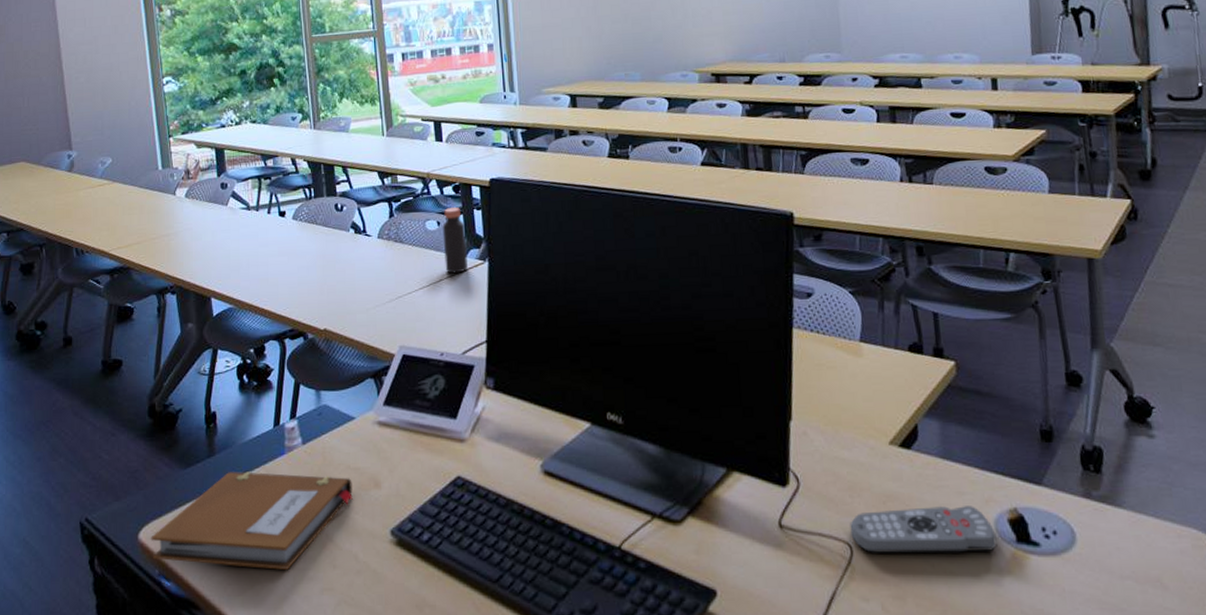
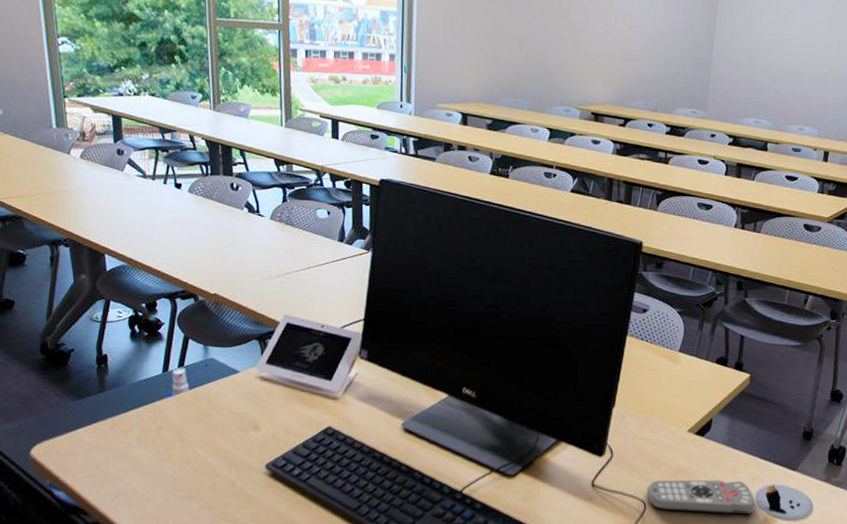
notebook: present [151,471,353,570] -> none [42,406,234,489]
bottle: present [442,207,468,274] -> none [331,200,354,259]

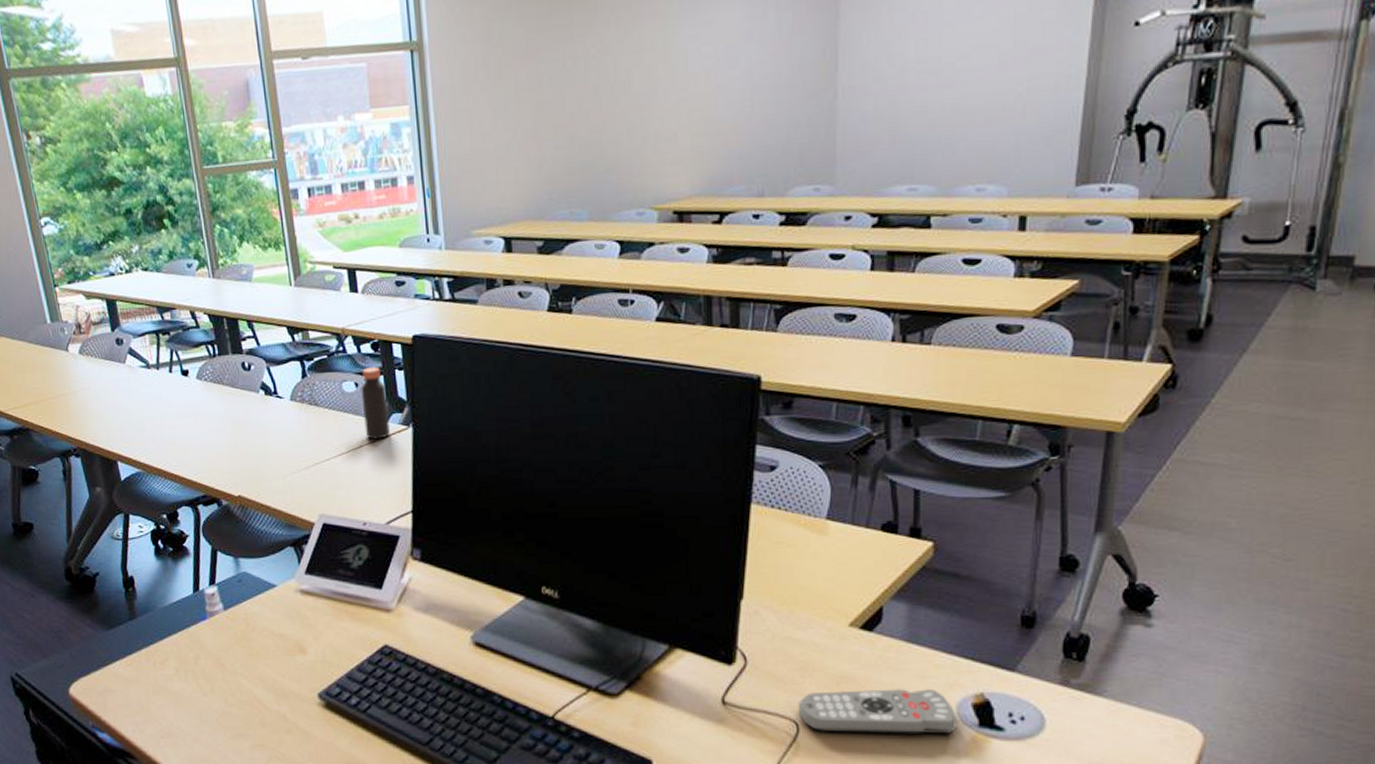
bottle: none [331,200,354,259] -> present [361,367,390,440]

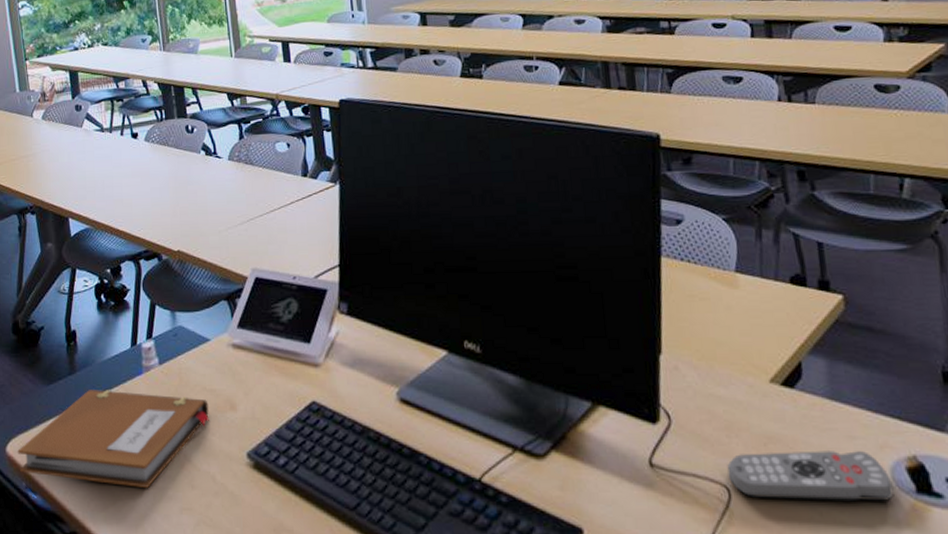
notebook: none [81,634,278,726] -> present [17,390,209,488]
bottle: present [361,367,390,440] -> none [292,129,319,196]

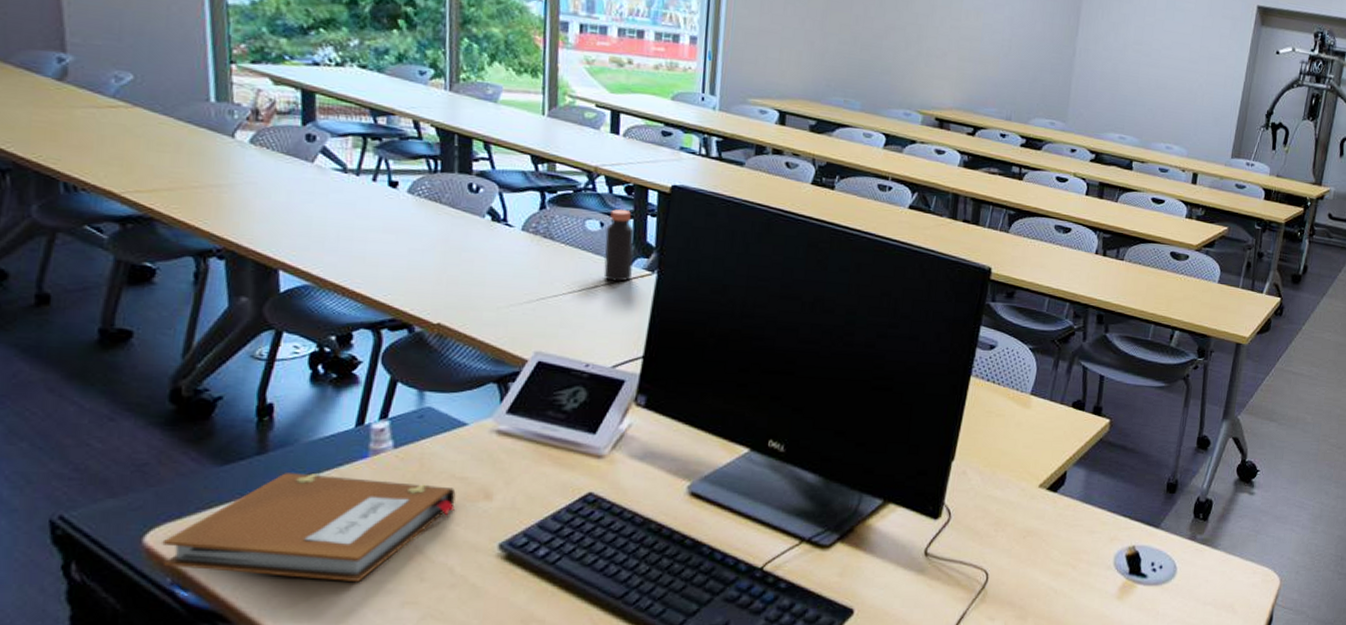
bottle: none [292,129,319,196] -> present [603,209,634,282]
remote control: present [727,450,894,502] -> none [989,542,1114,581]

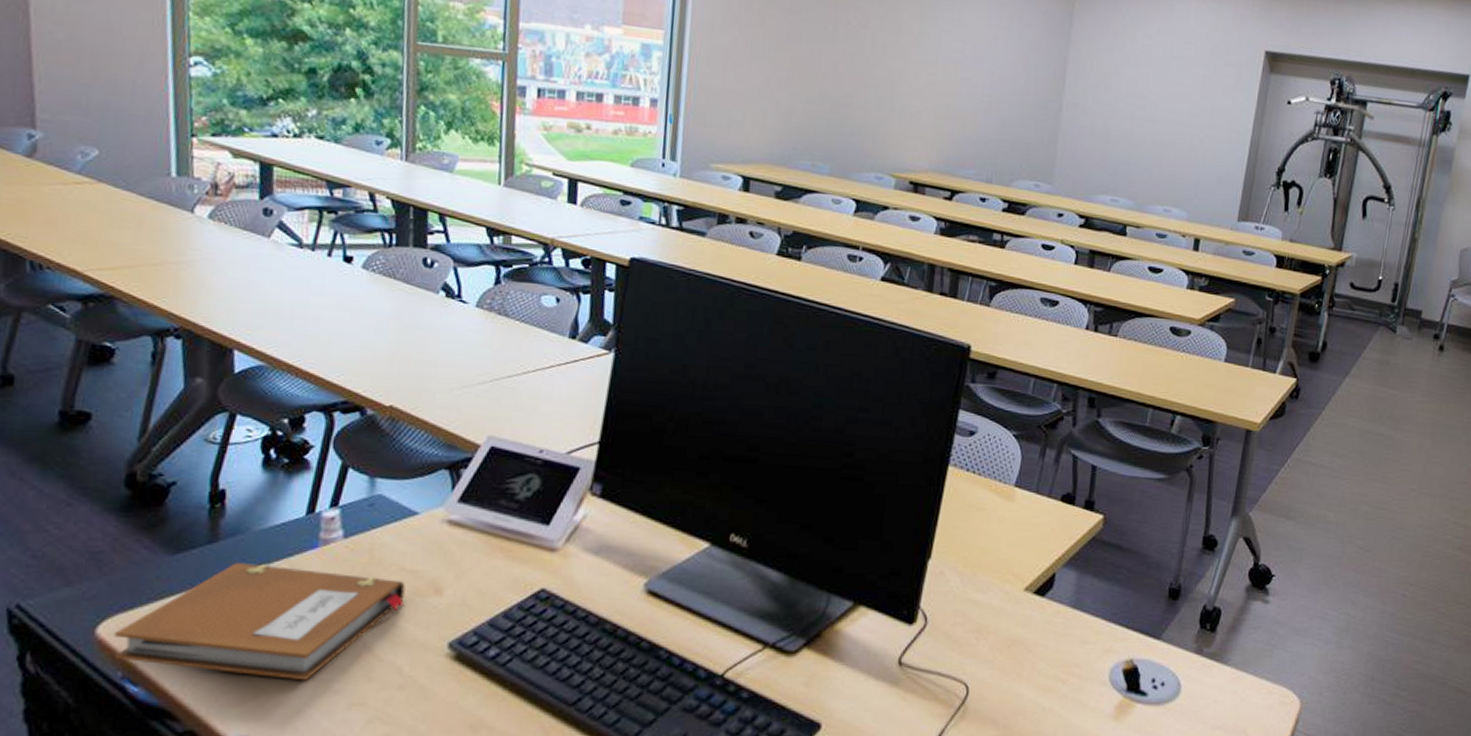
bottle: present [603,209,634,282] -> none [559,284,591,361]

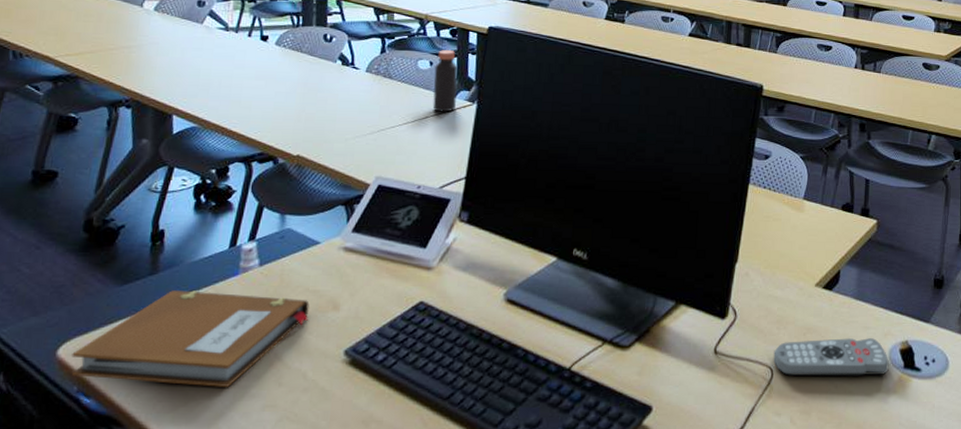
bottle: none [559,284,591,361] -> present [432,50,458,112]
remote control: none [969,653,1109,699] -> present [773,338,889,377]

